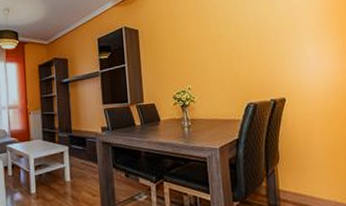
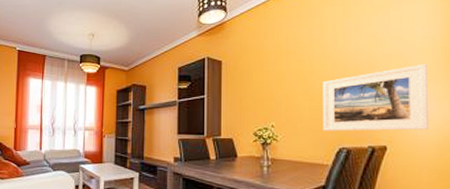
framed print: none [229,23,316,89] -> present [323,63,428,131]

